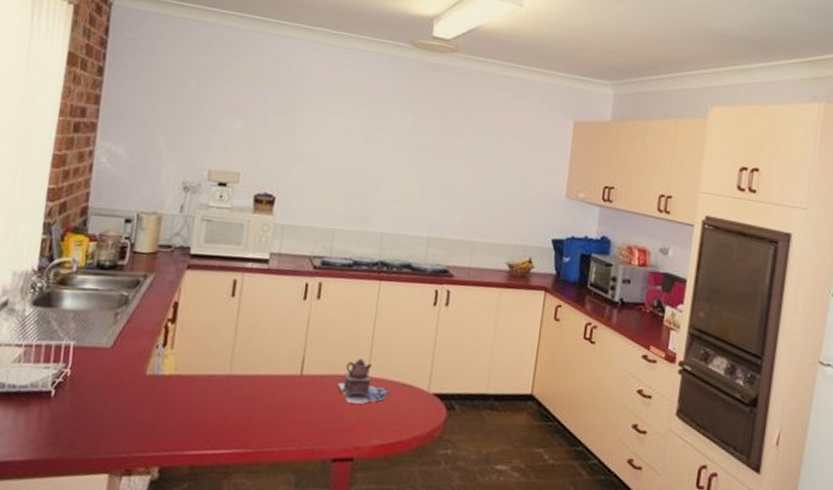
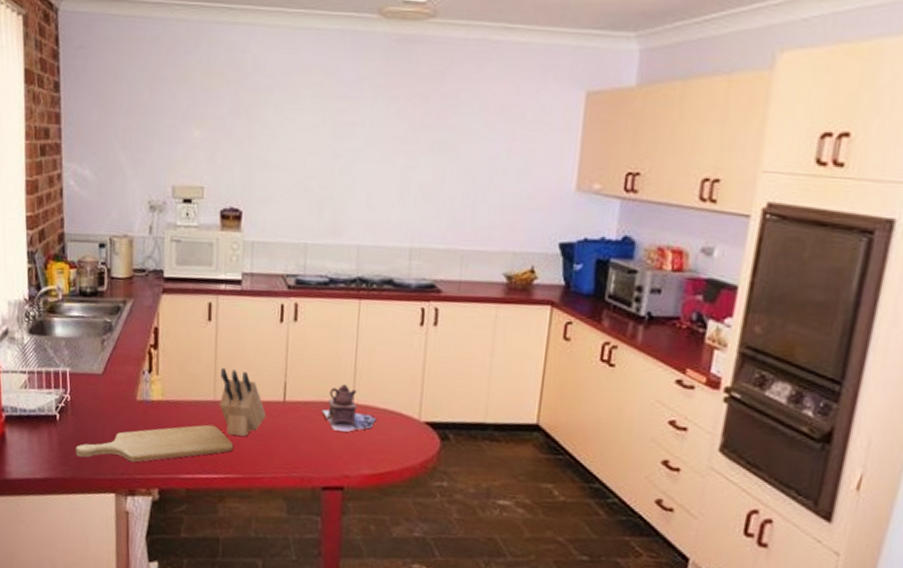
chopping board: none [67,398,246,440] -> present [75,424,234,463]
knife block: none [234,343,282,410] -> present [219,368,267,436]

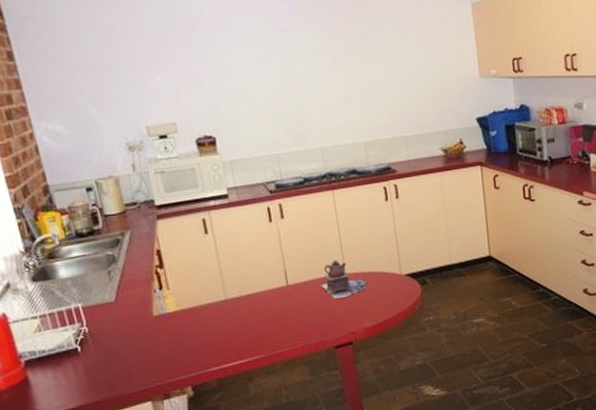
chopping board: present [75,424,234,463] -> none [103,320,252,379]
knife block: present [219,368,267,436] -> none [226,268,275,324]

